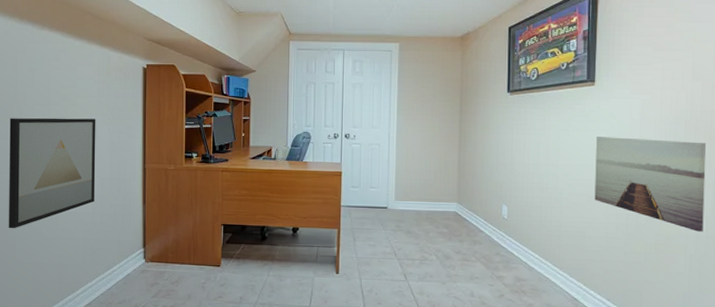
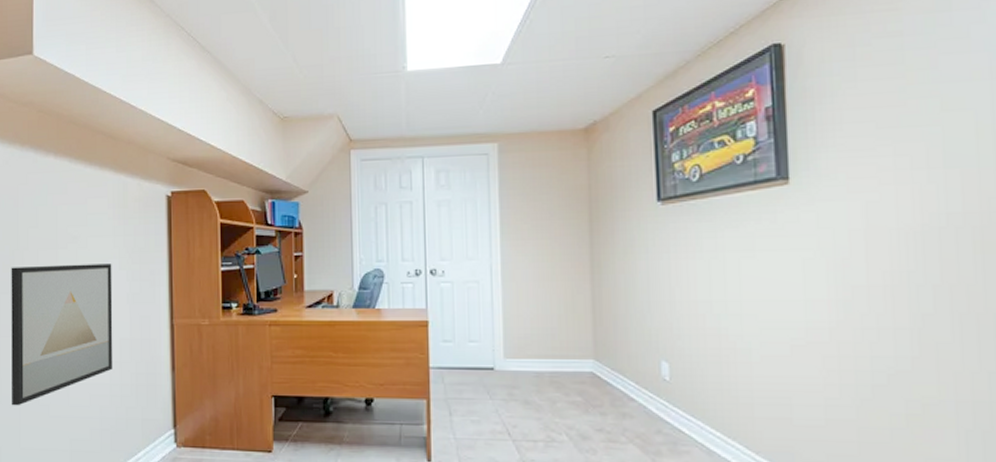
wall art: present [594,137,707,232] -> none [798,257,984,395]

